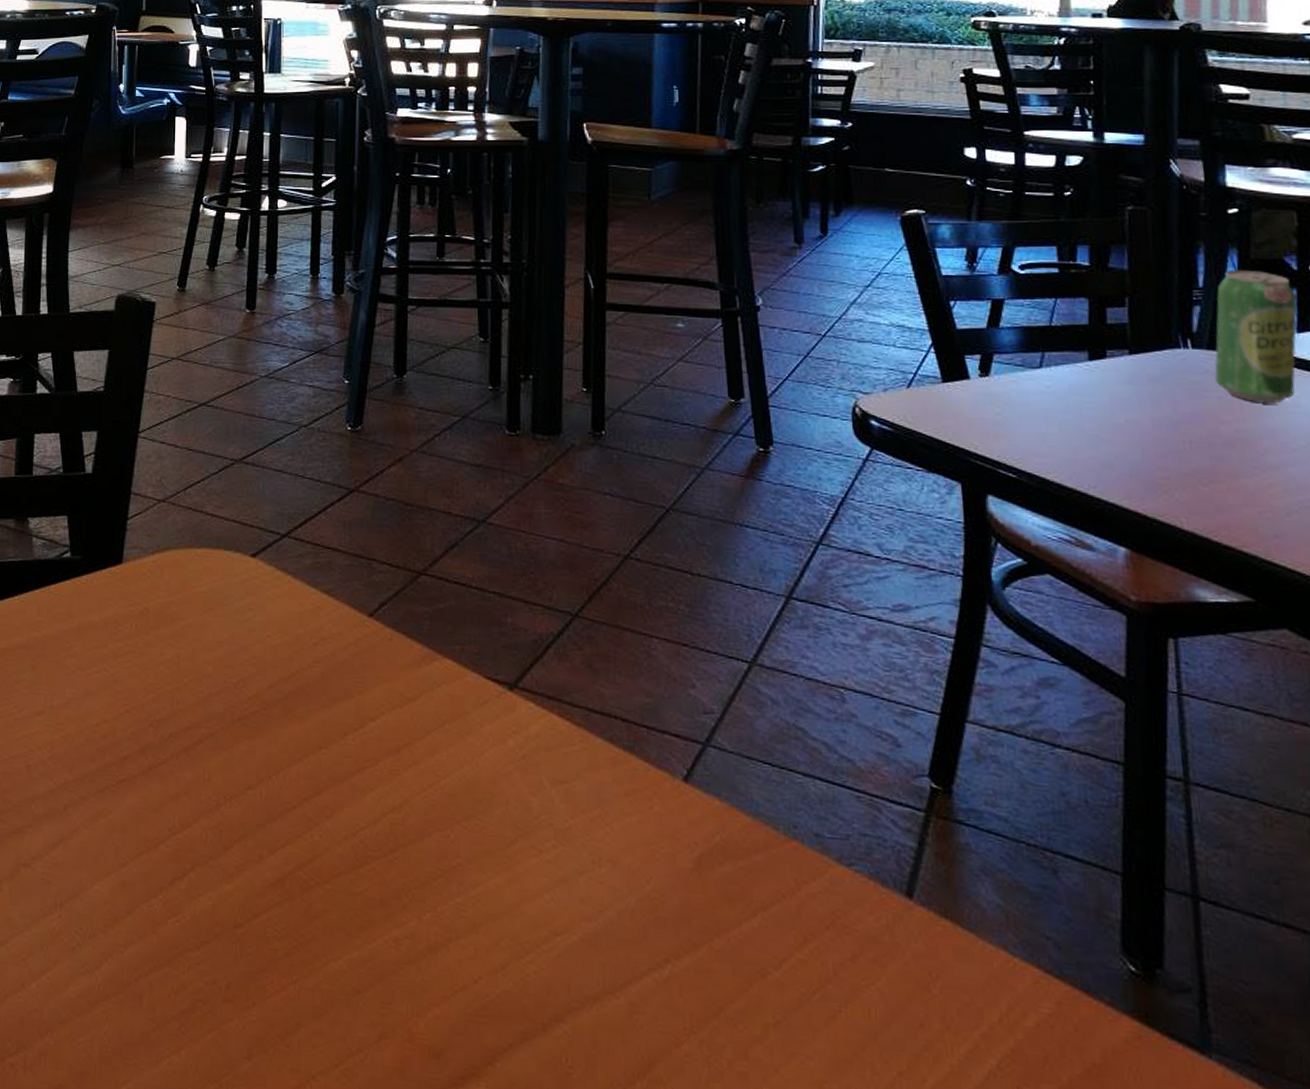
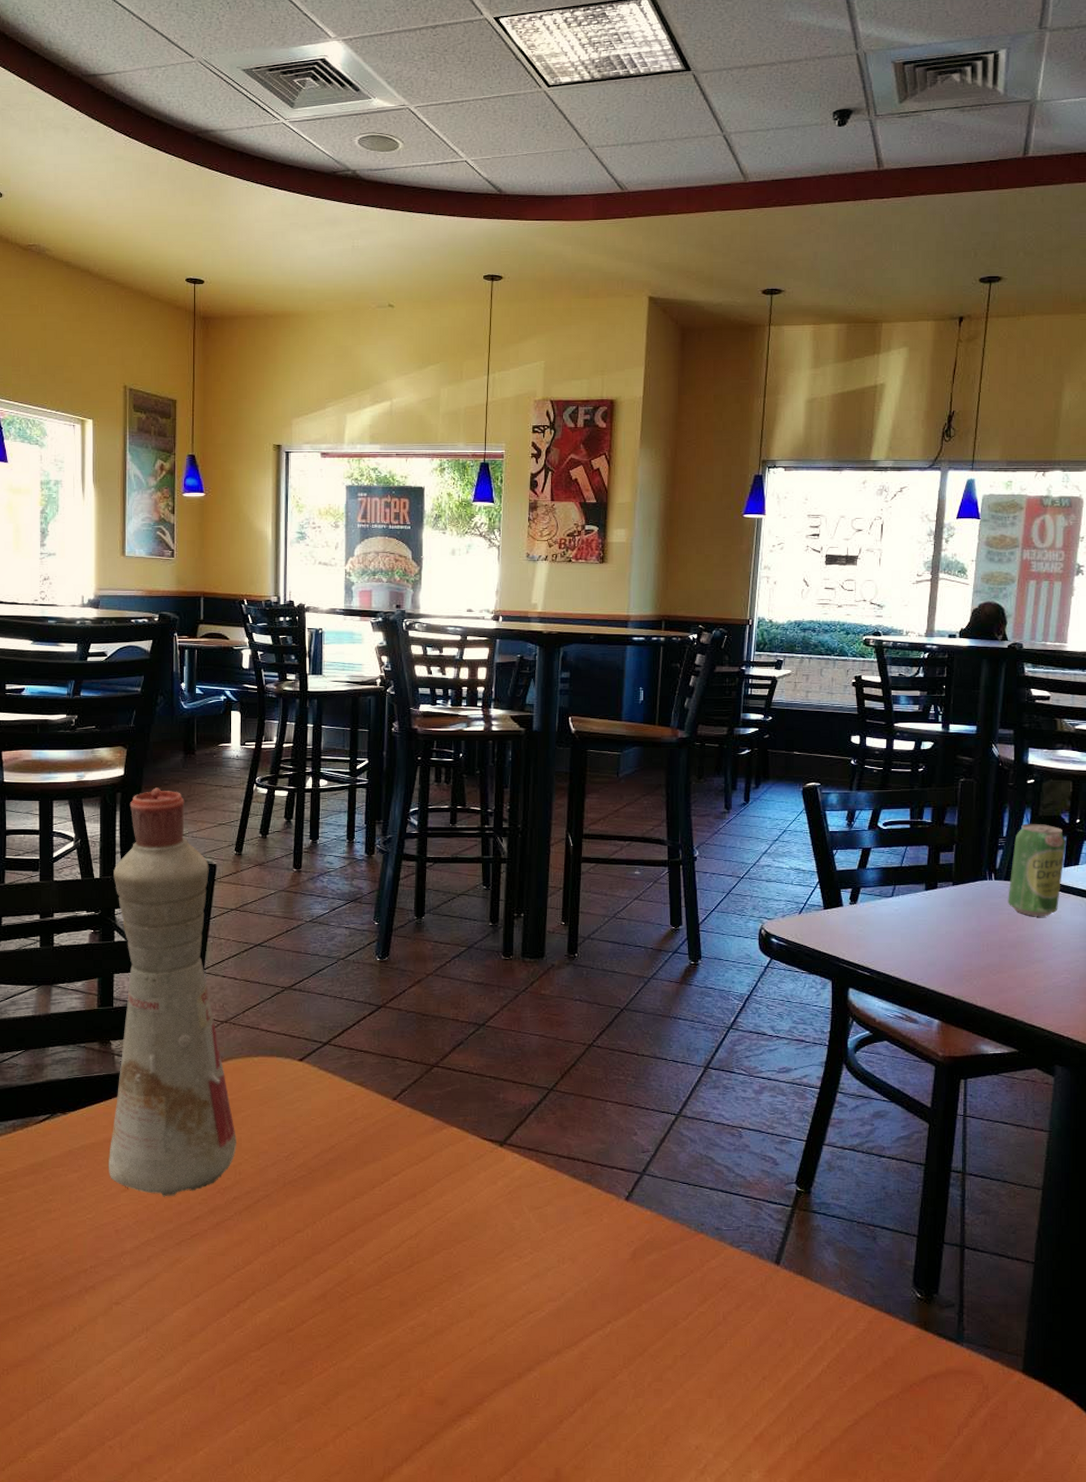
bottle: none [20,207,174,727] -> present [108,787,236,1197]

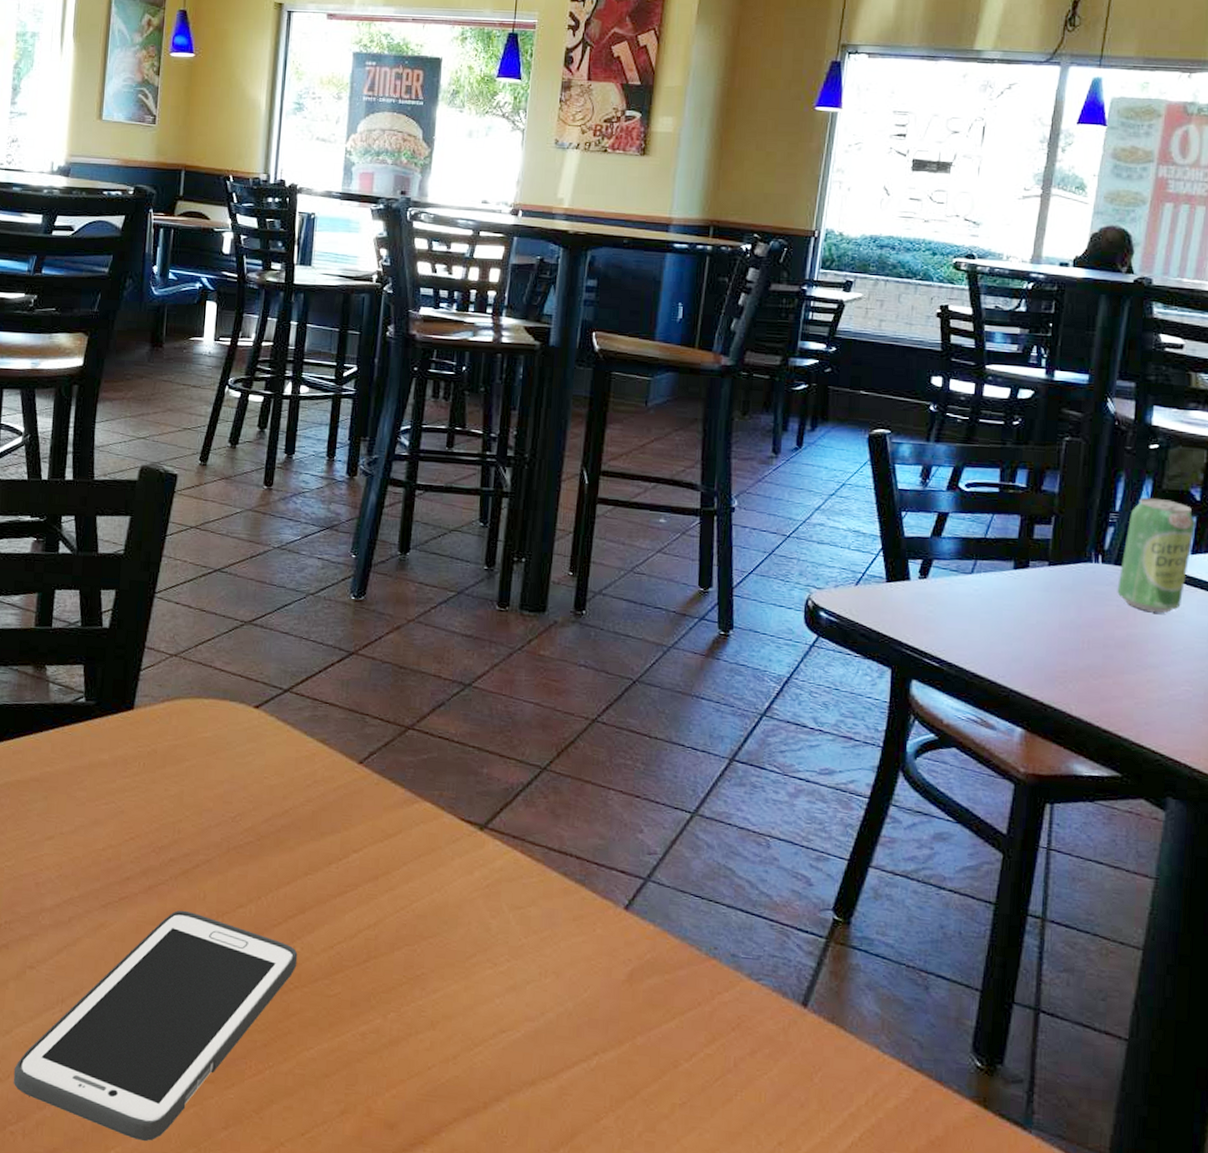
bottle: present [108,787,236,1197] -> none [33,382,178,851]
cell phone: none [108,1240,351,1441] -> present [13,910,298,1142]

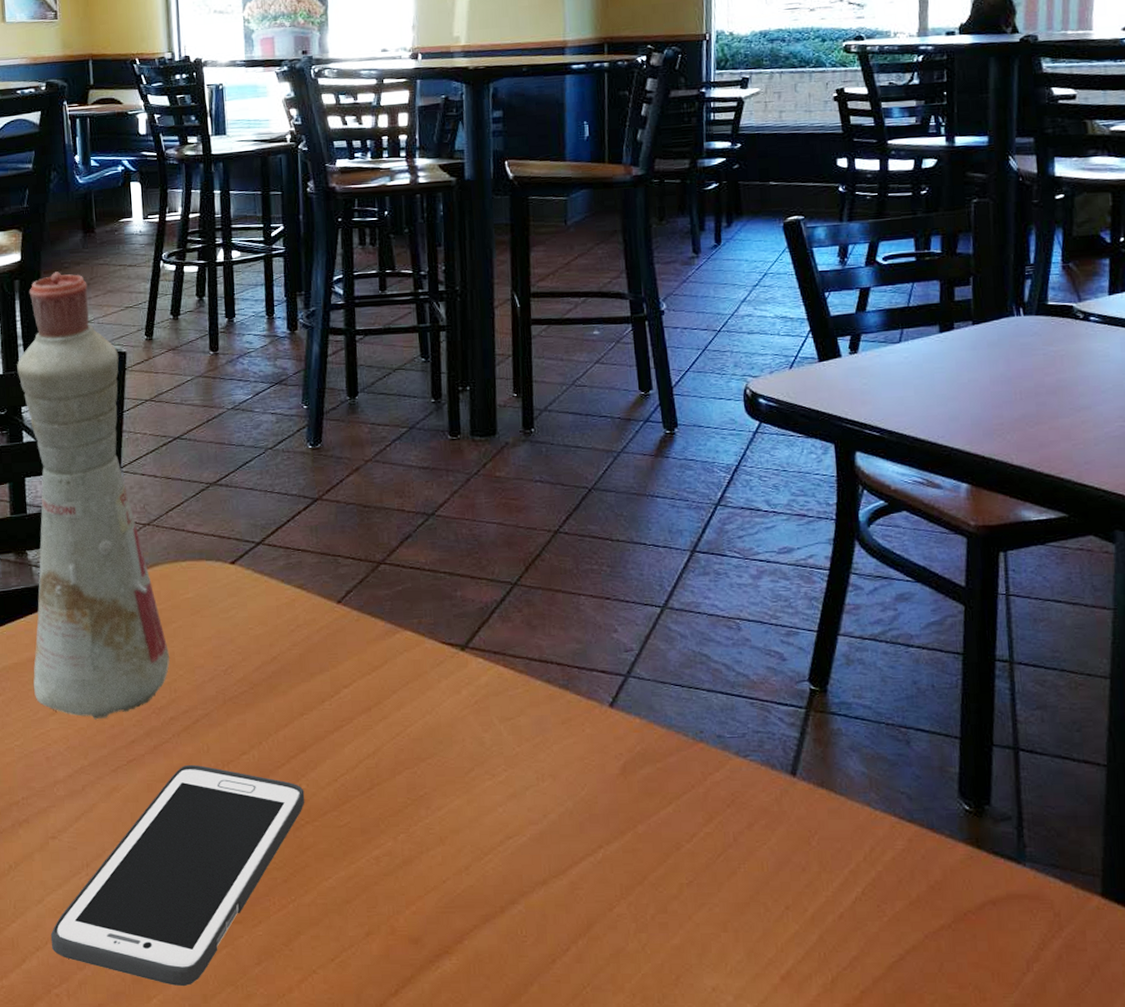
bottle: none [33,382,178,851] -> present [17,272,170,720]
beverage can: present [1117,497,1195,613] -> none [1041,246,1109,355]

